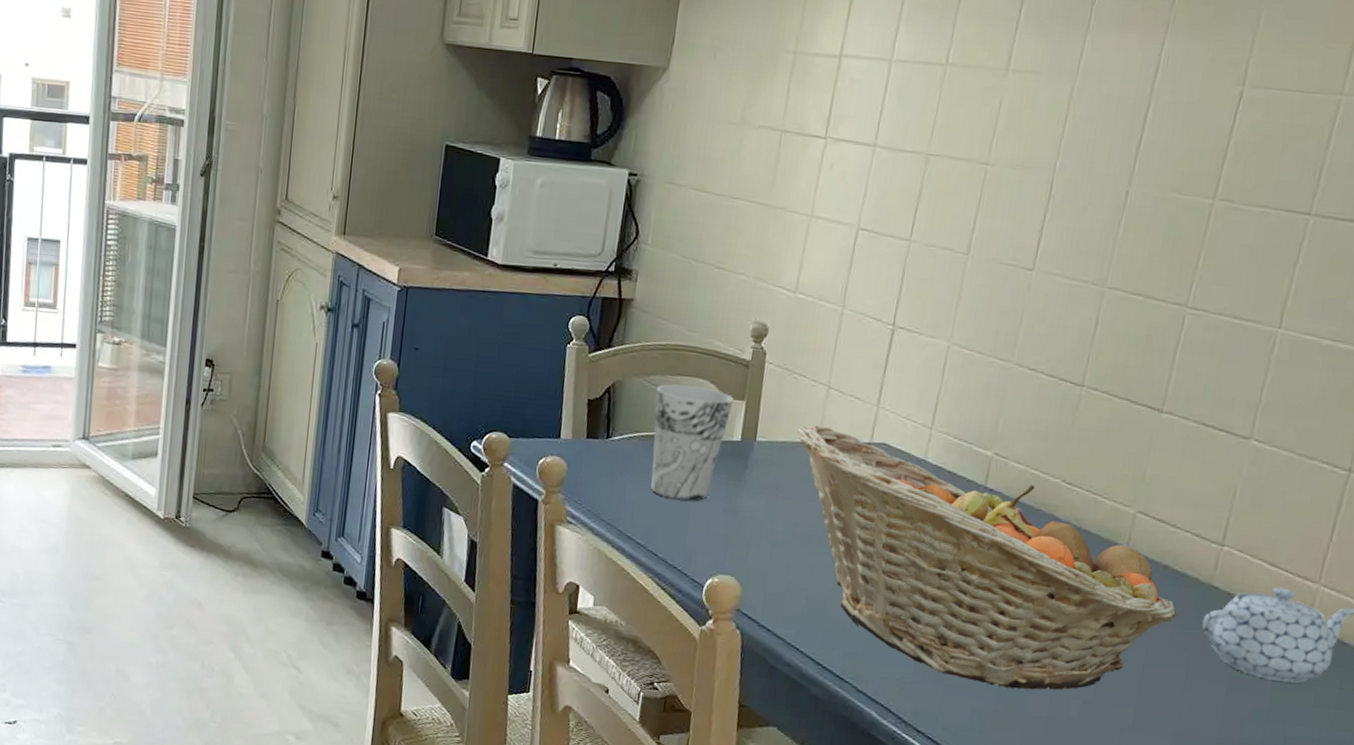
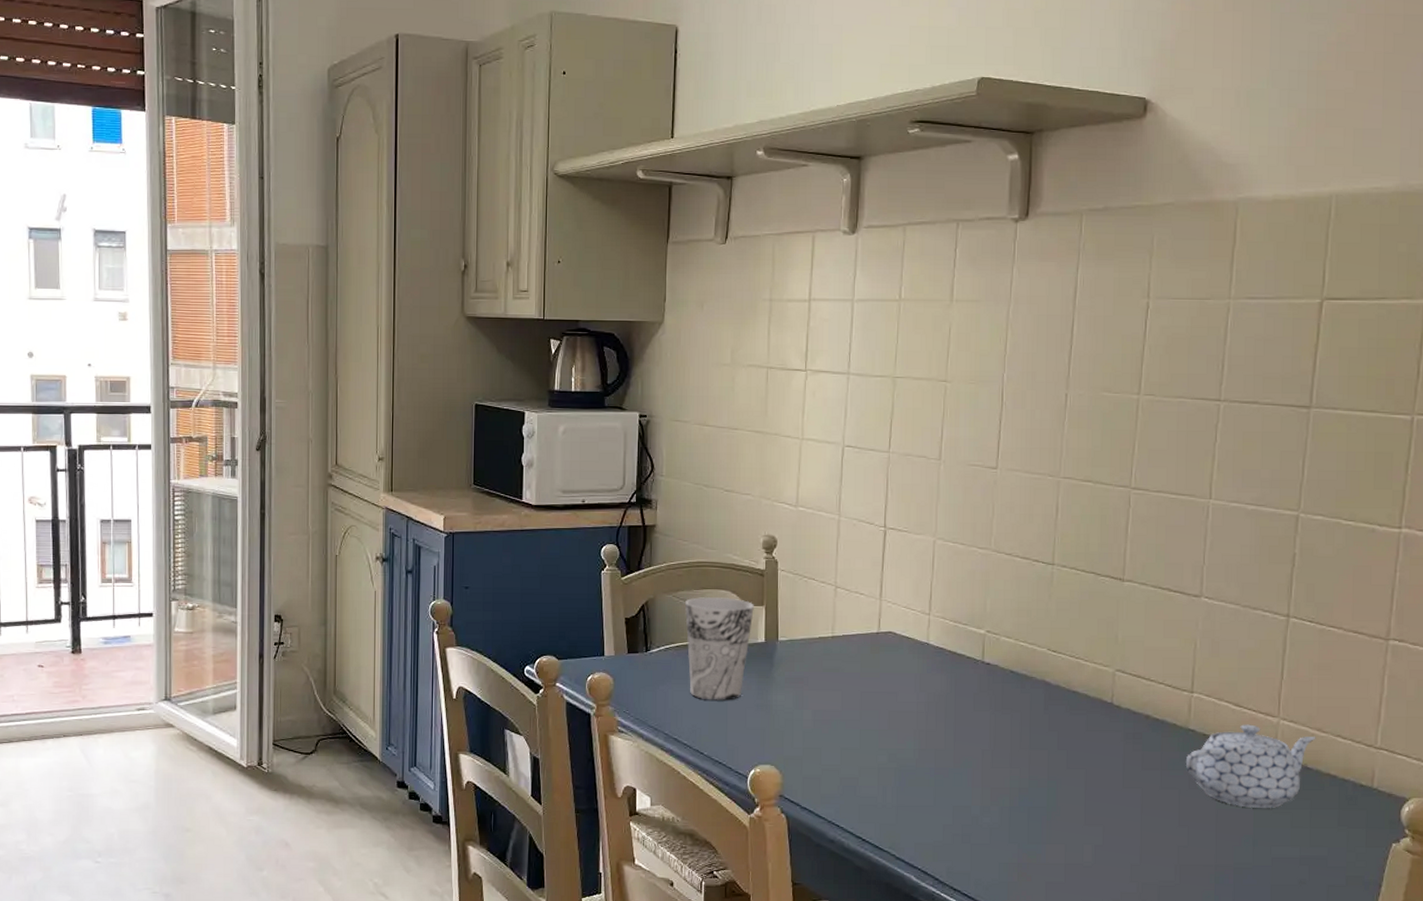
fruit basket: present [797,425,1177,690] -> none [813,621,1163,841]

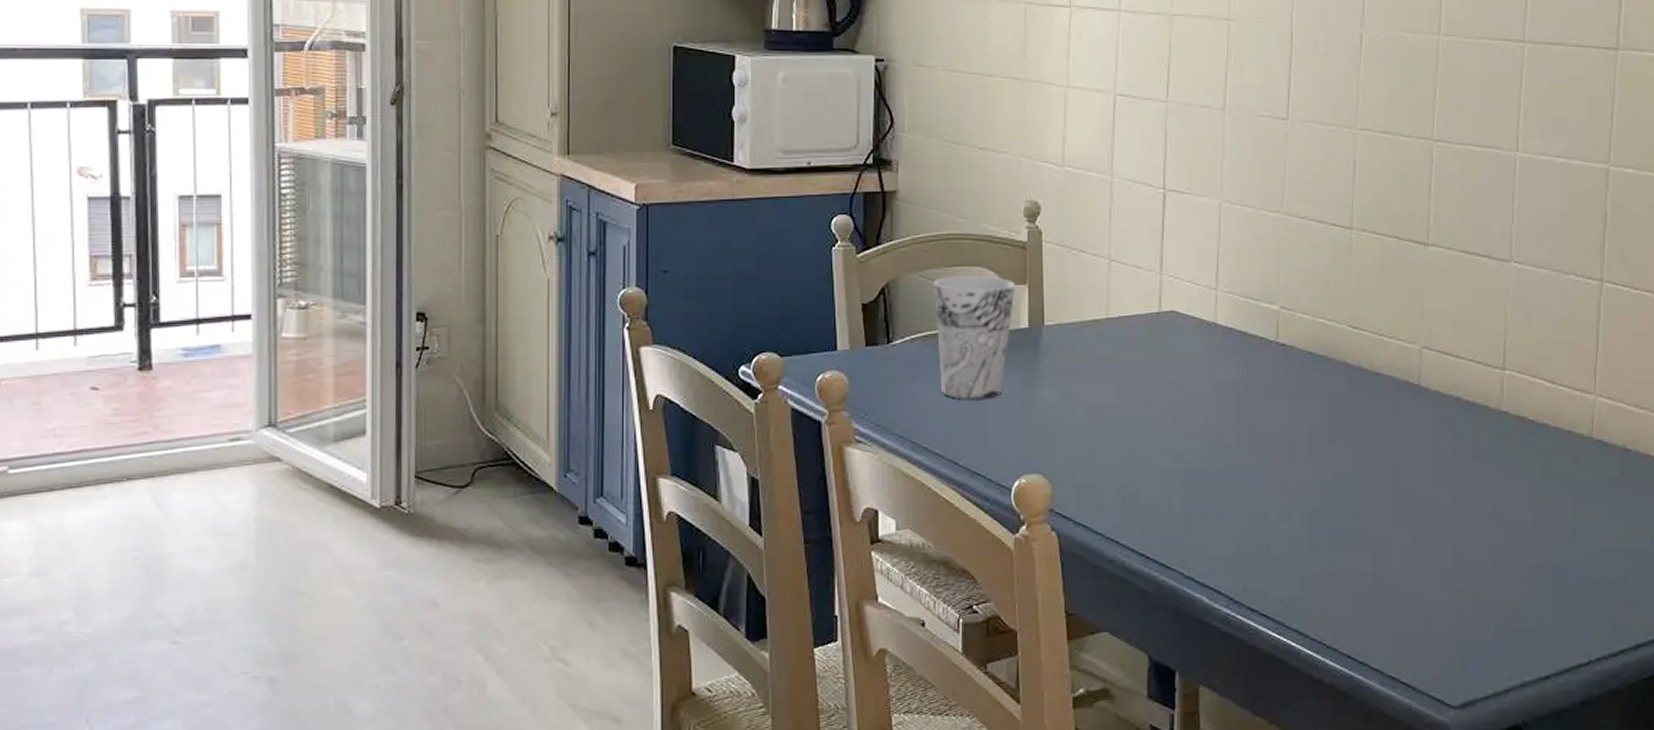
teapot: present [1185,724,1316,808] -> none [1499,403,1634,497]

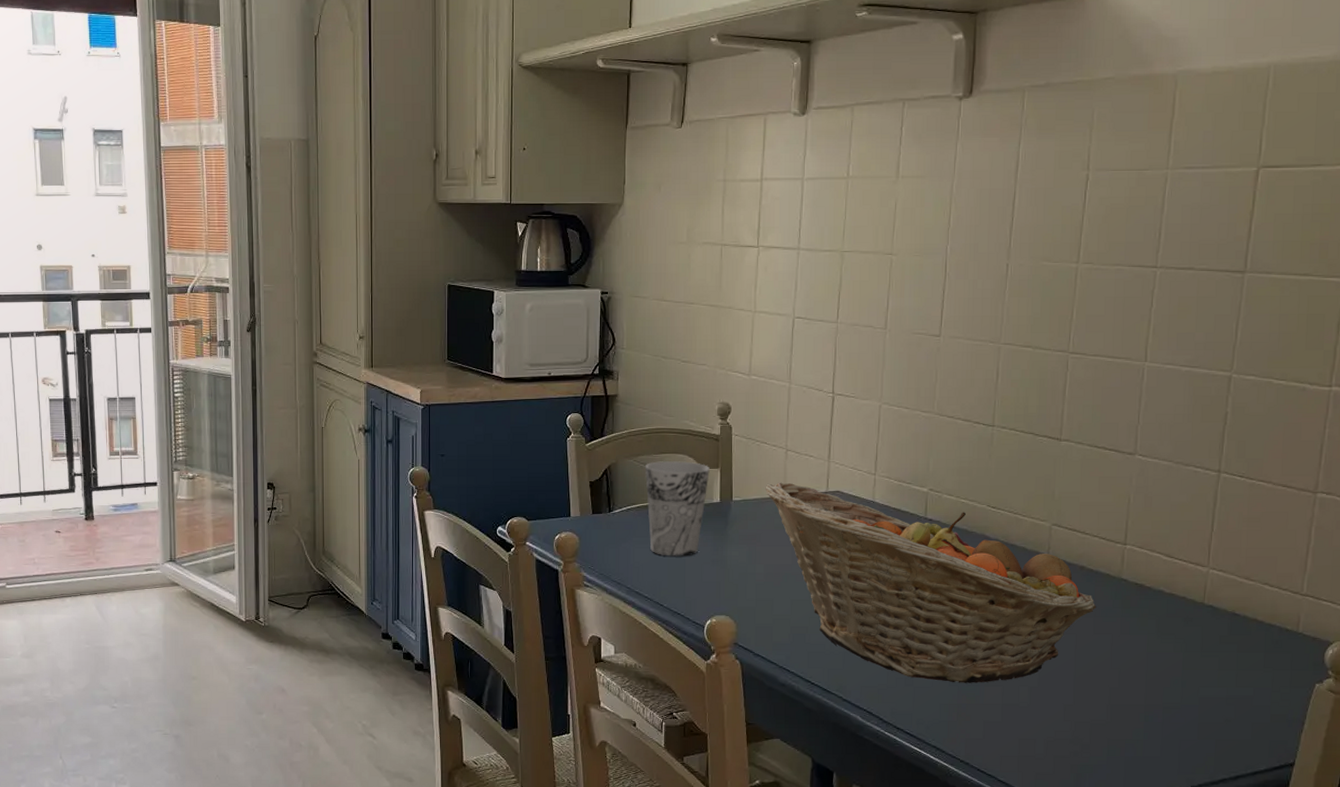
fruit basket: none [1084,301,1475,548] -> present [765,482,1097,683]

